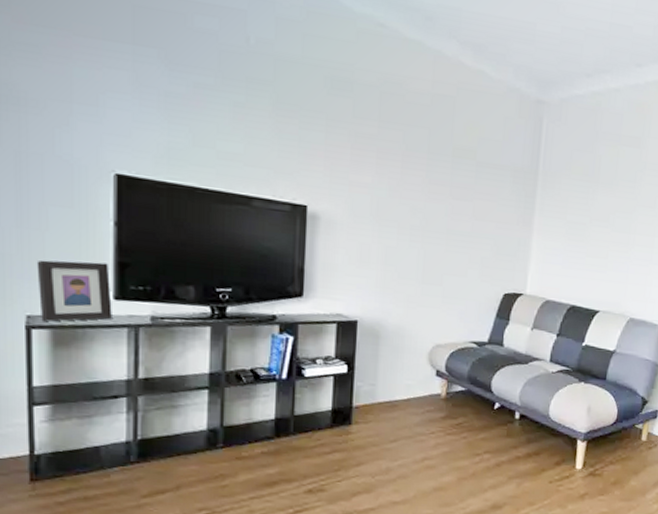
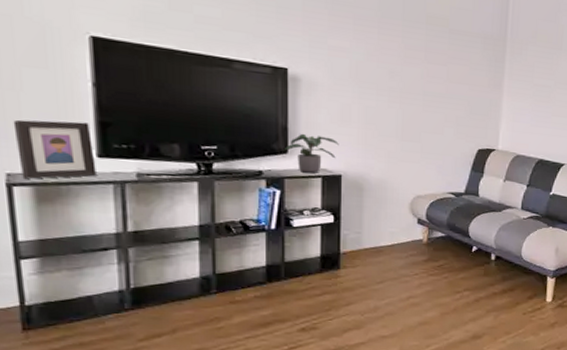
potted plant: none [300,275,356,319] -> present [285,133,339,173]

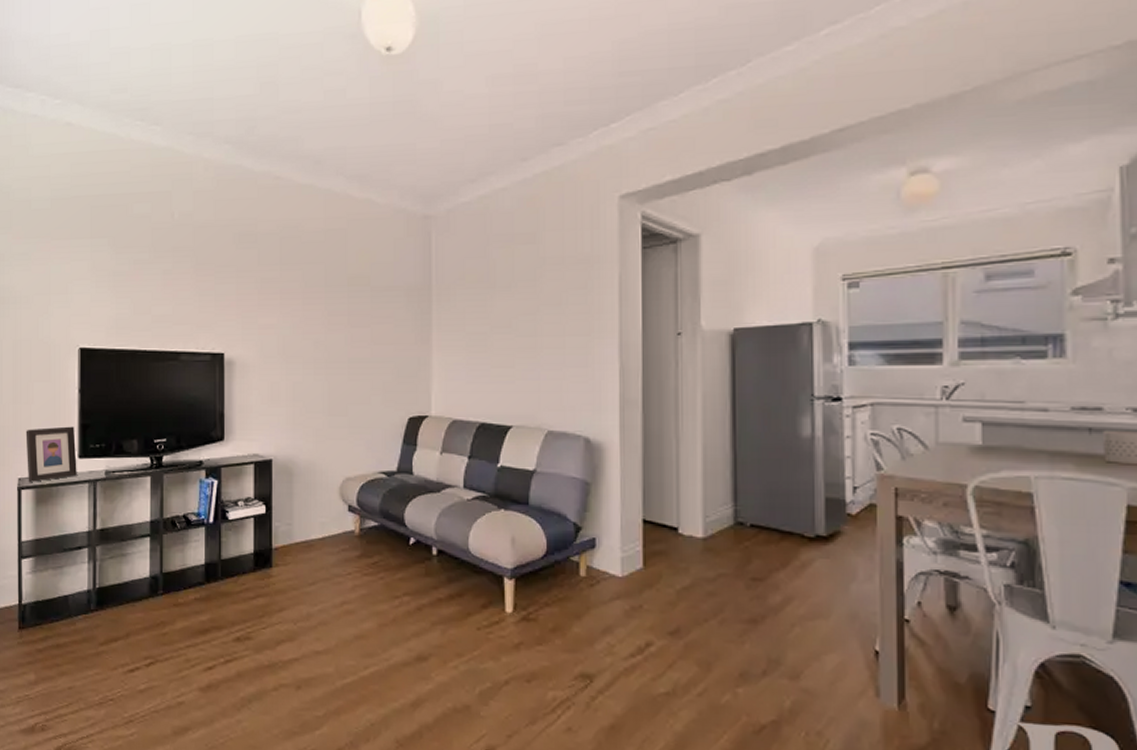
potted plant: present [285,133,339,173] -> none [222,418,269,460]

